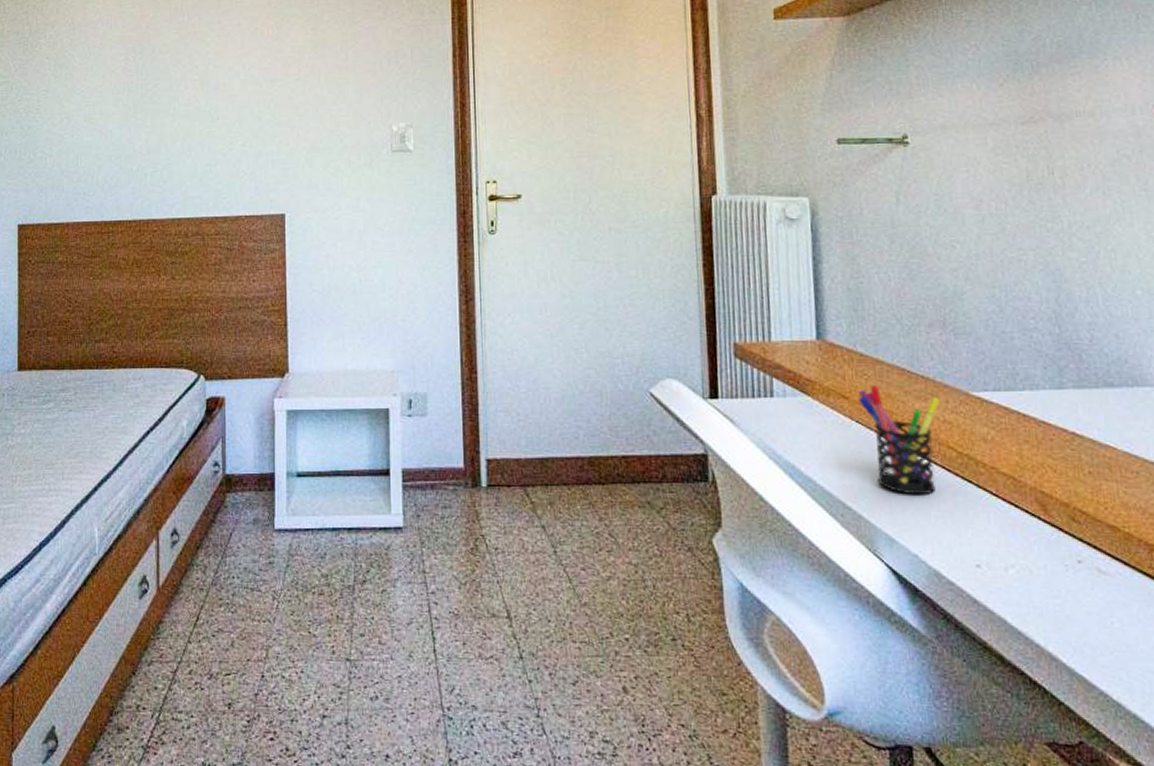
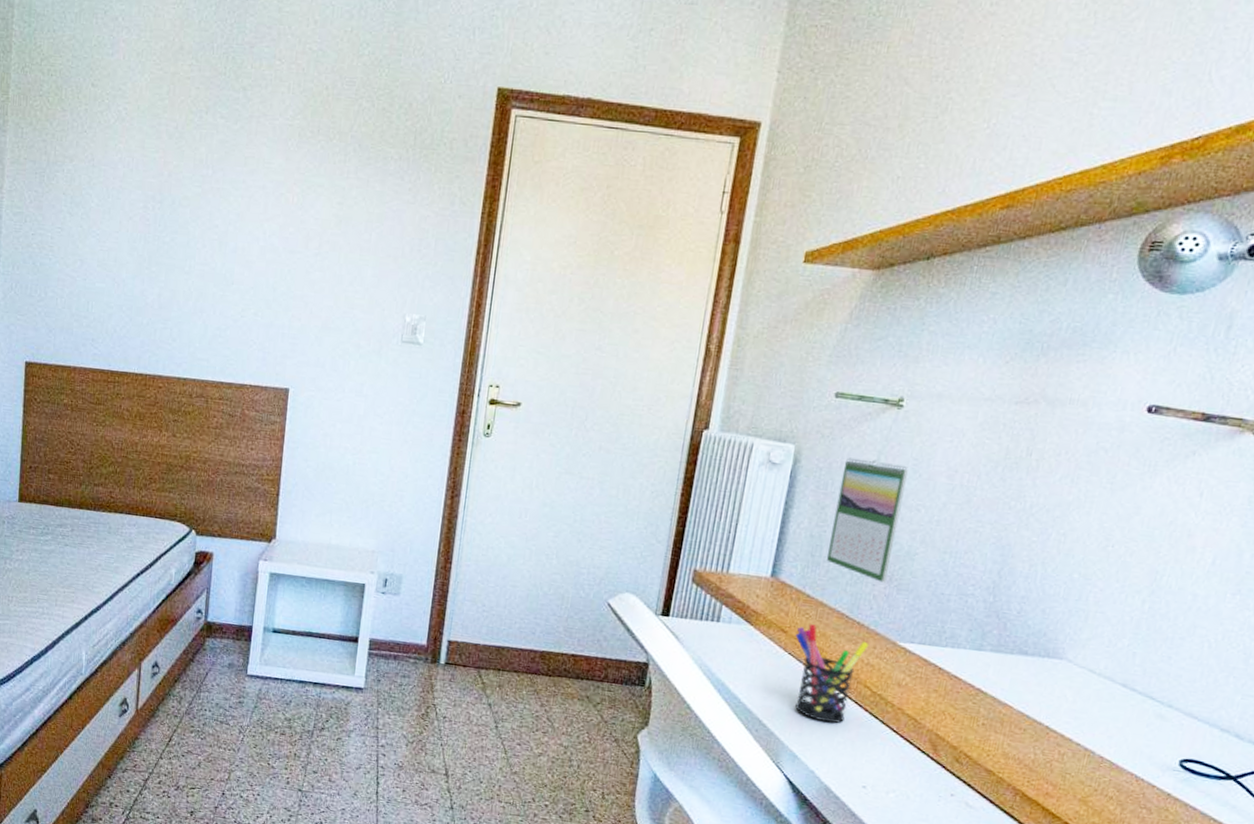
calendar: none [864,200,940,329] -> present [827,457,908,583]

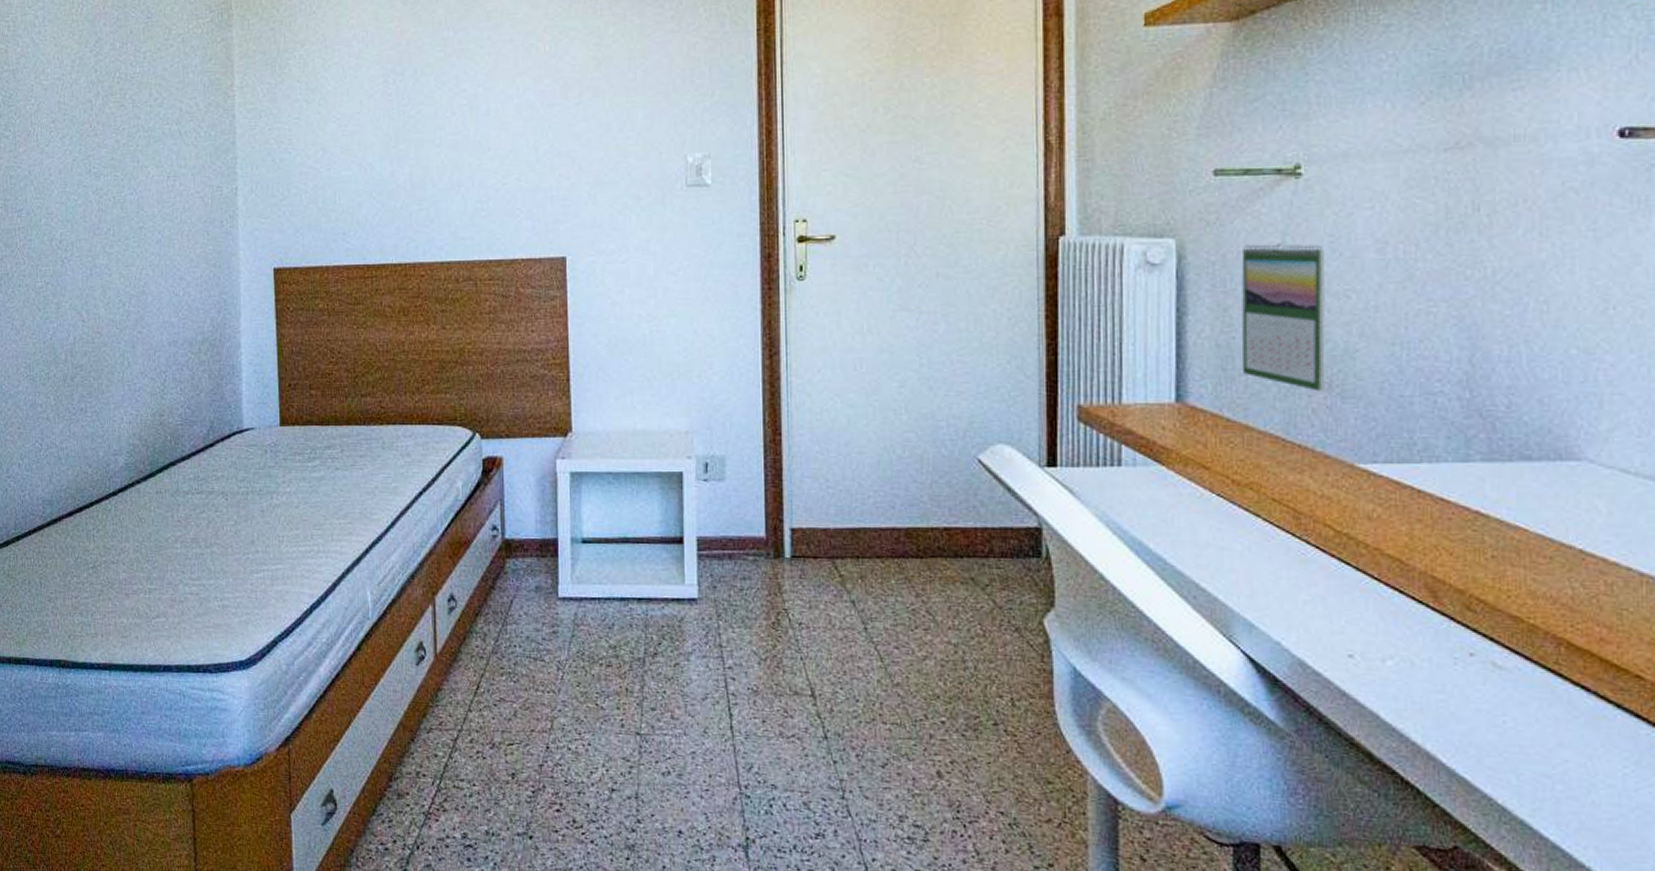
pen holder: present [795,624,870,723] -> none [1221,455,1320,578]

